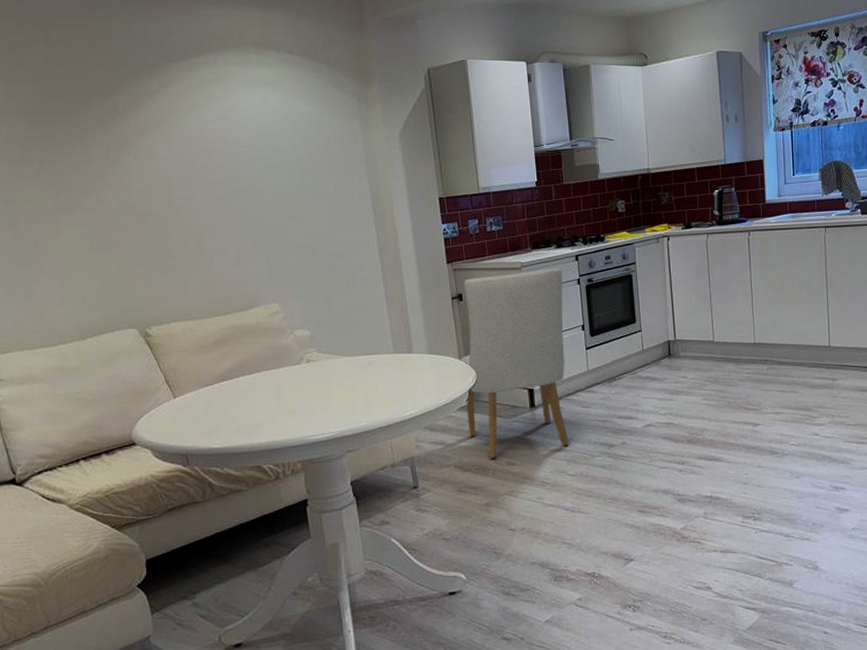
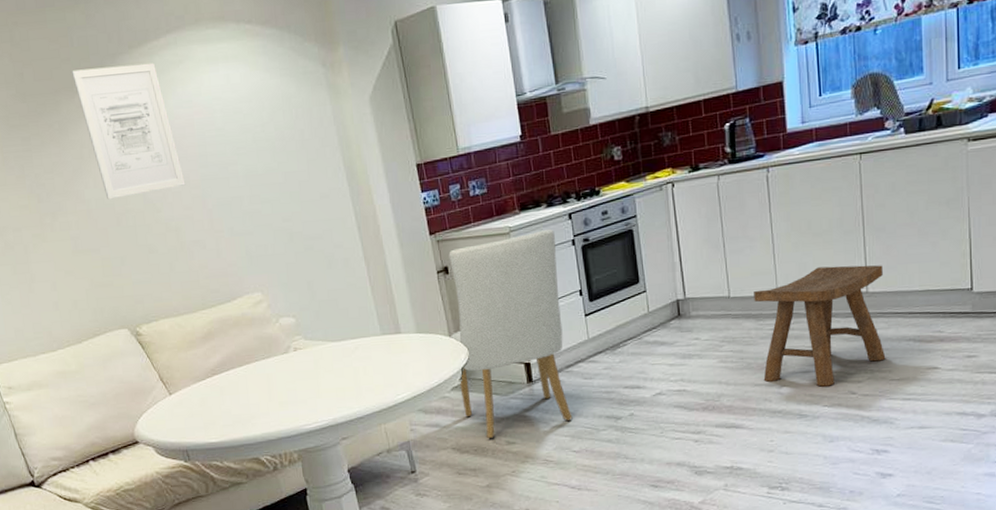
wall art: none [107,75,212,201] -> present [72,62,186,200]
stool: none [735,321,844,427] -> present [754,265,886,387]

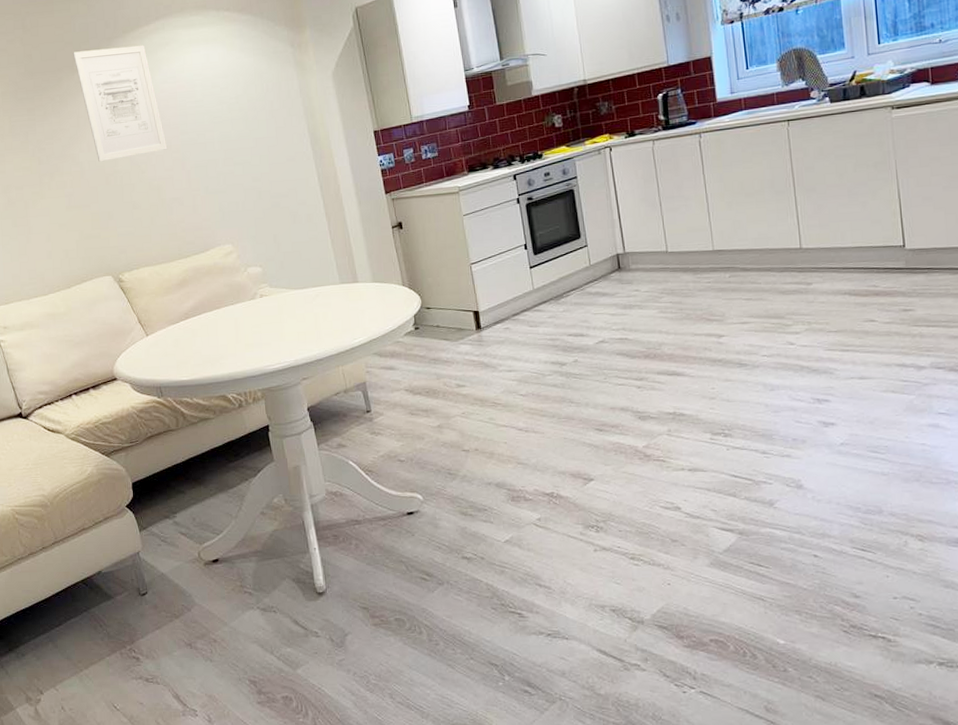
chair: present [448,228,573,439] -> none [402,188,519,382]
stool: present [754,265,886,387] -> none [690,223,823,337]

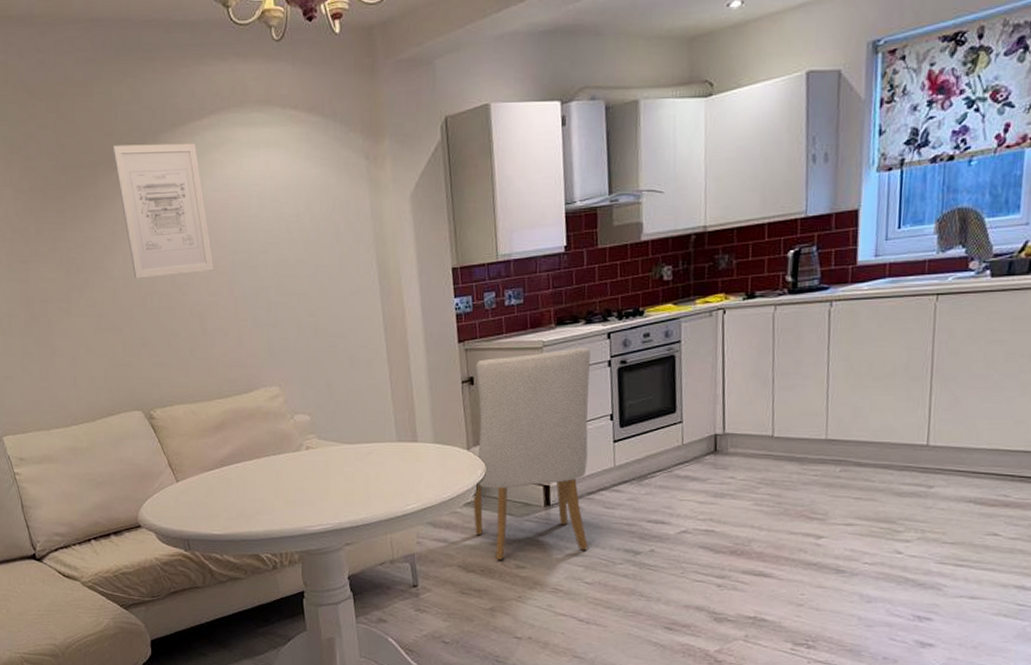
chair: none [402,188,519,382] -> present [467,347,591,561]

